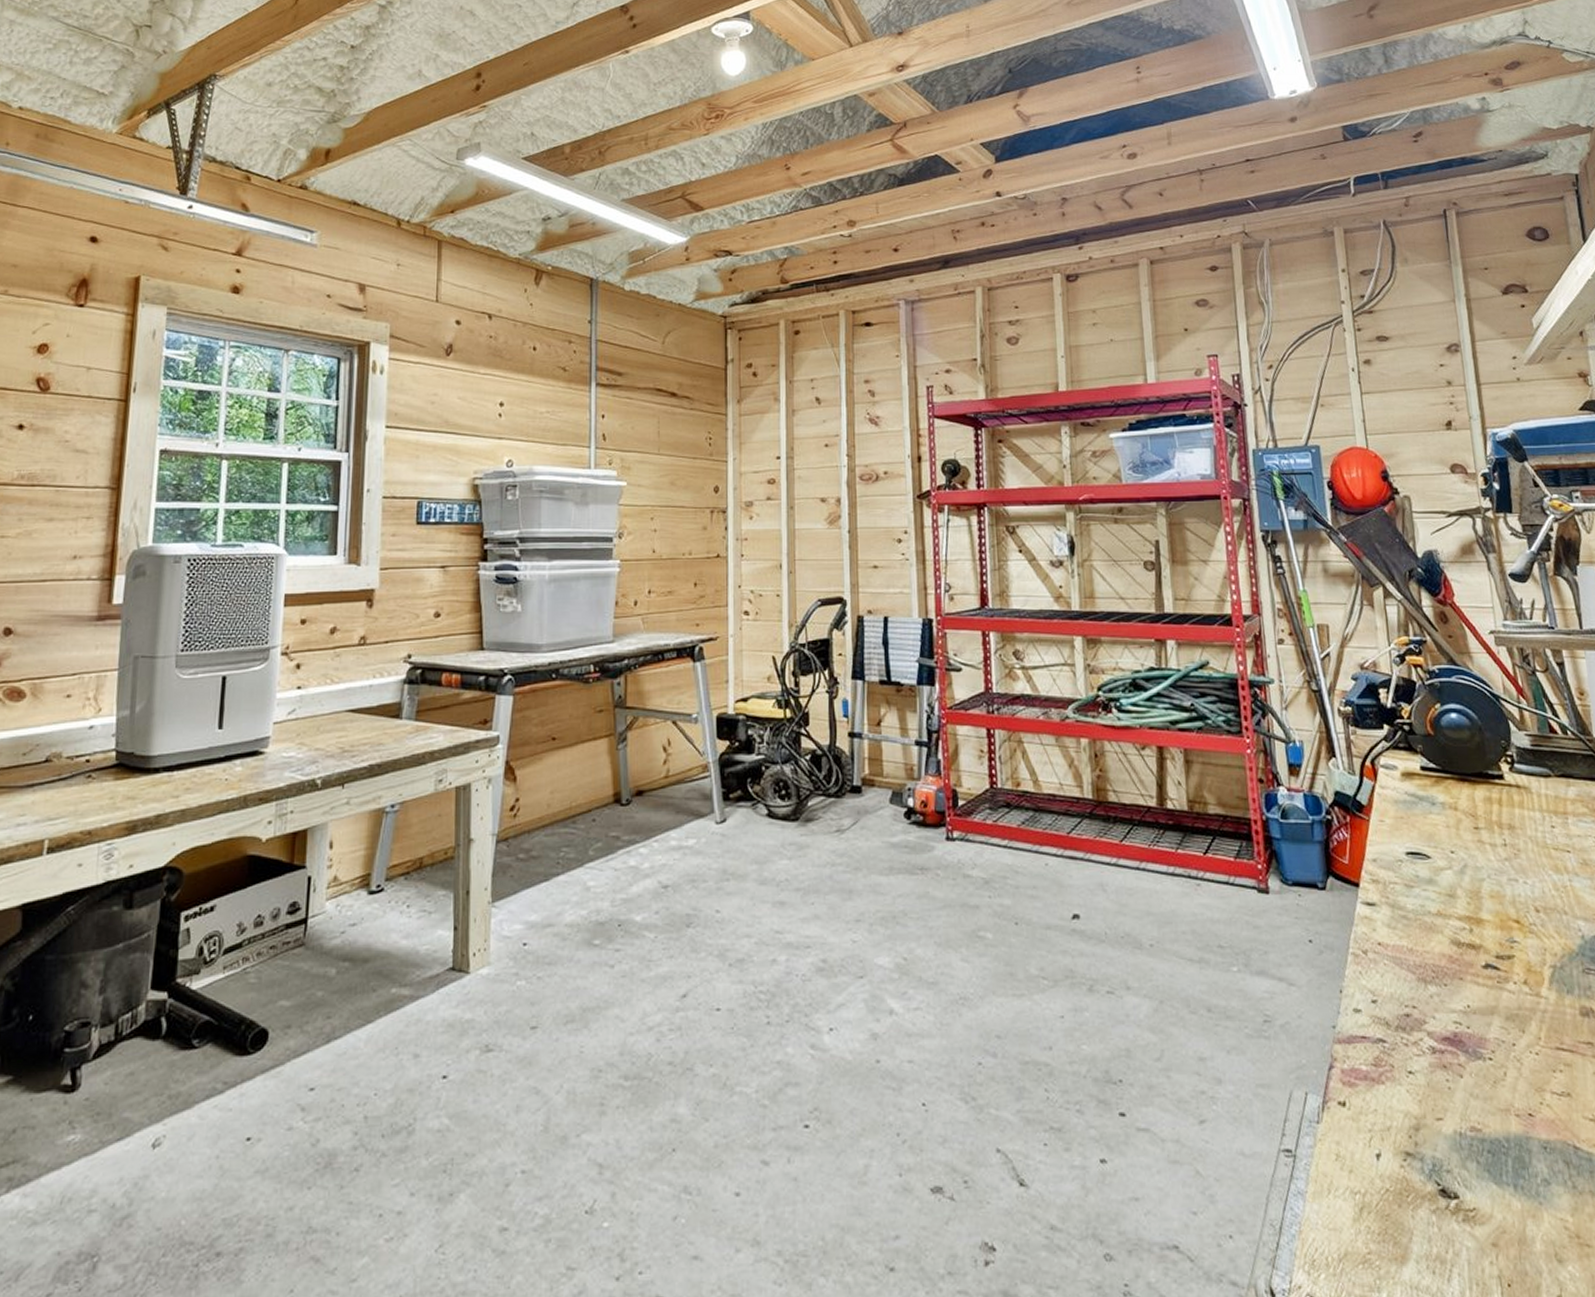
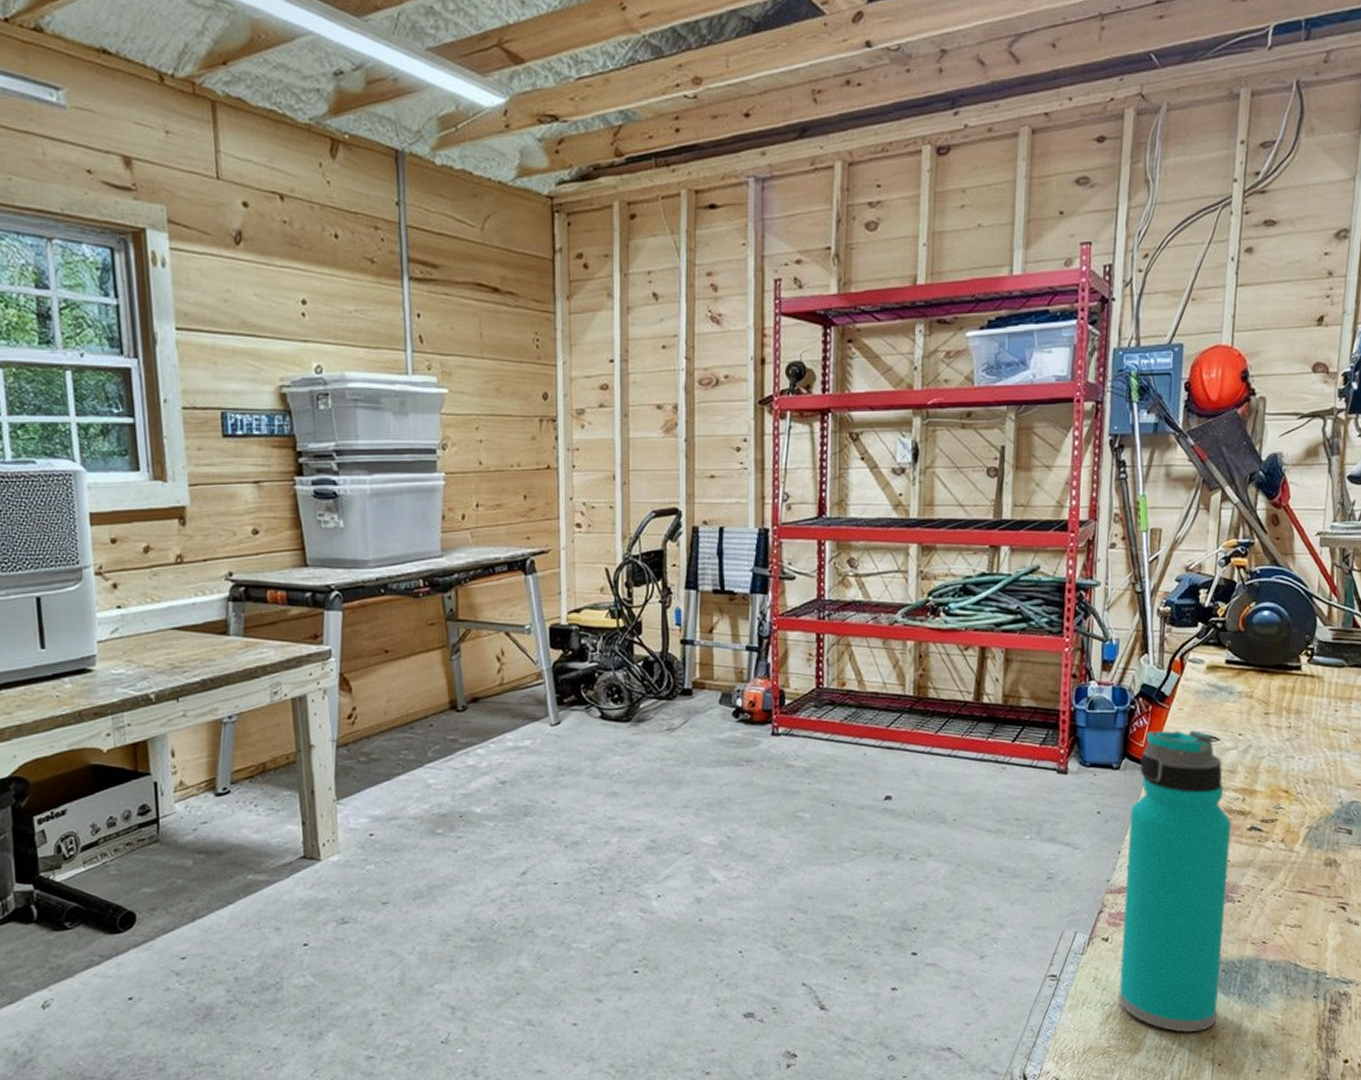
water bottle: none [1346,845,1493,1237] -> present [1119,730,1232,1033]

